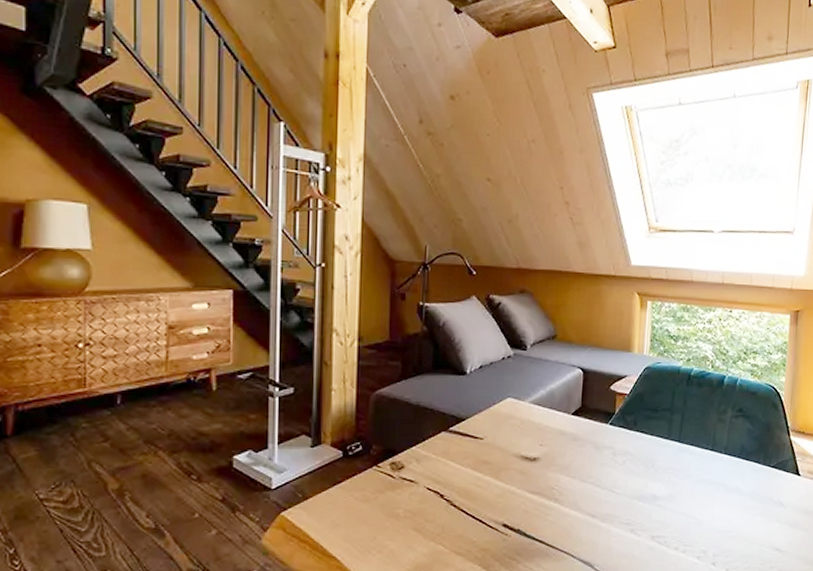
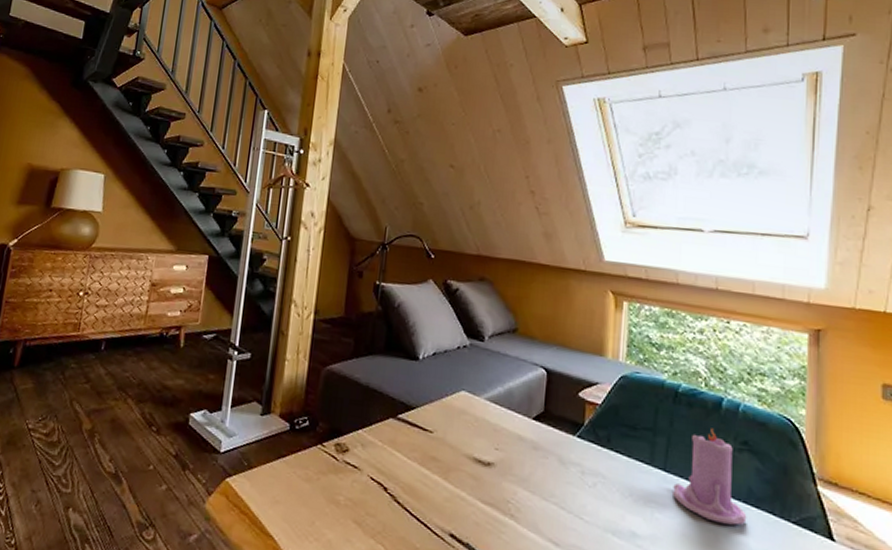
candle: none [685,402,740,477] -> present [673,428,747,525]

